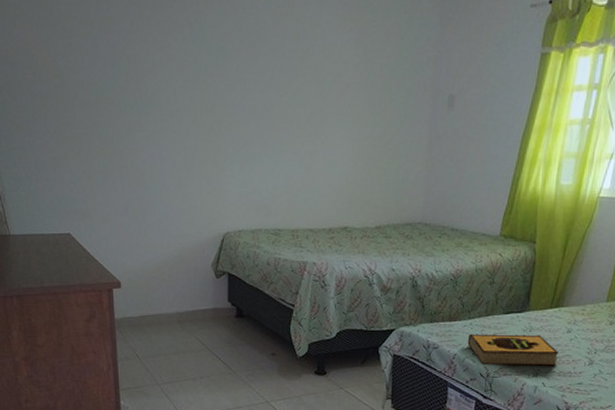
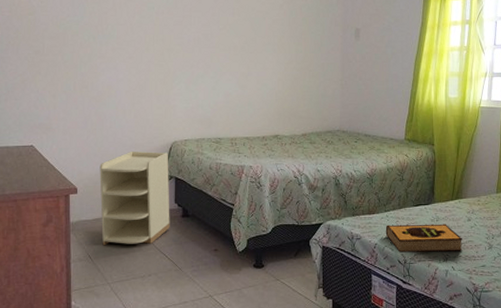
nightstand: none [144,242,223,345] -> present [99,151,170,246]

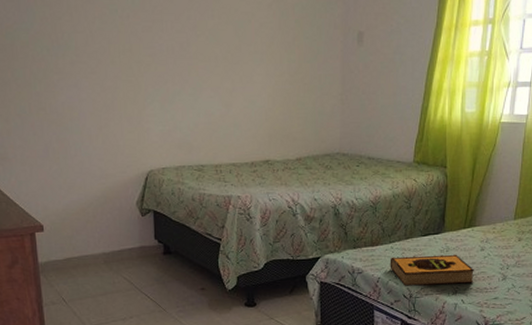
nightstand: present [99,151,170,246] -> none [66,182,151,288]

